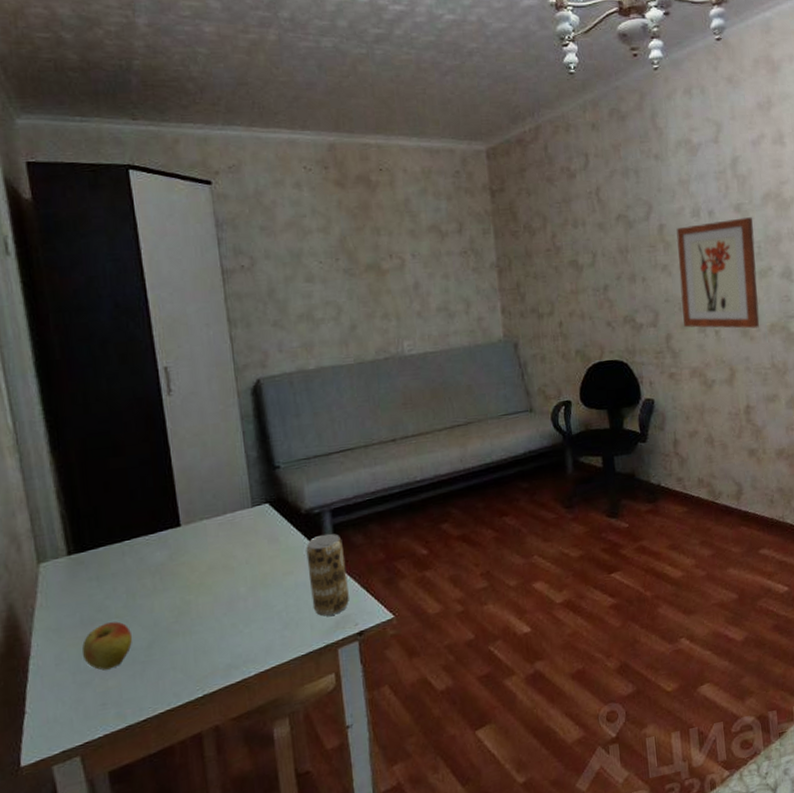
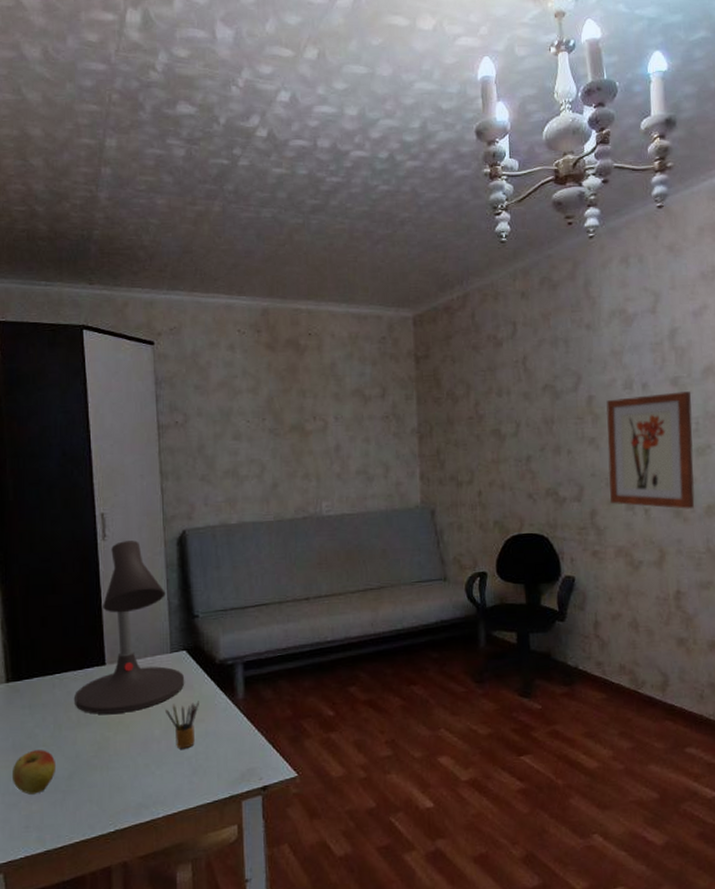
desk lamp: none [148,393,270,579] -> present [75,541,185,714]
pencil box: none [250,553,287,605] -> present [166,701,199,749]
beverage can: present [306,533,349,616] -> none [218,685,255,767]

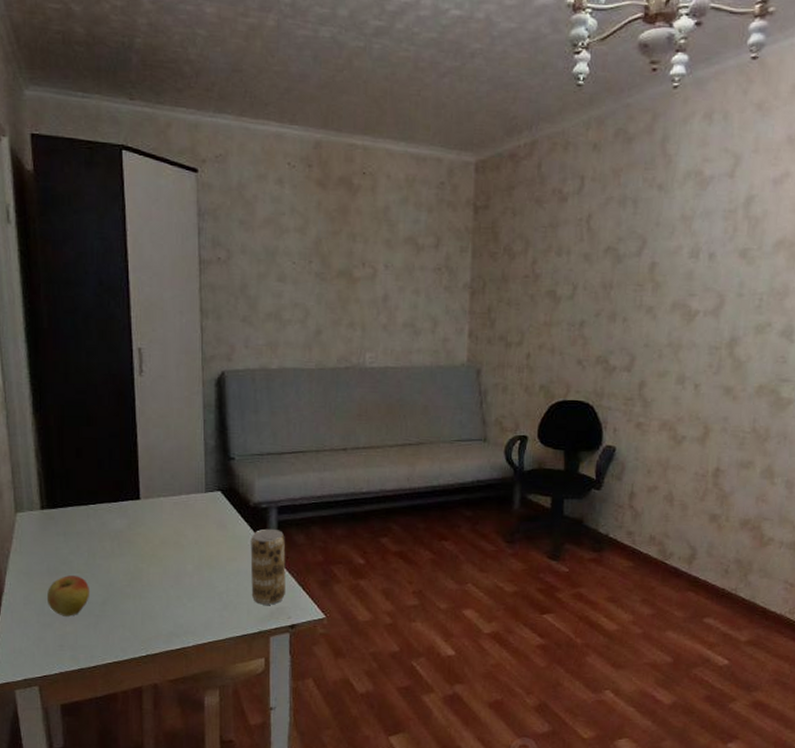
desk lamp: present [75,541,185,714] -> none [109,378,219,547]
pencil box: present [166,701,199,749] -> none [199,540,232,585]
beverage can: none [218,685,255,767] -> present [250,528,286,605]
wall art: present [606,391,695,509] -> none [660,264,758,388]

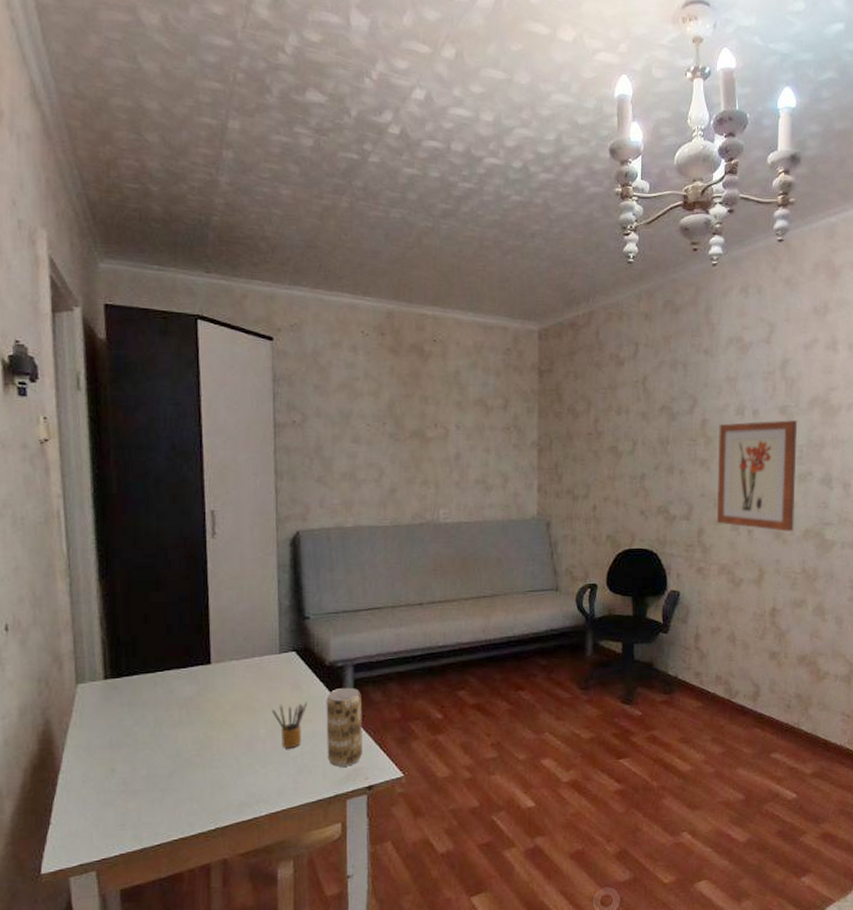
apple: present [46,575,90,617] -> none [107,748,156,793]
pencil box: none [199,540,232,585] -> present [272,702,307,749]
wall art: none [660,264,758,388] -> present [716,420,797,532]

